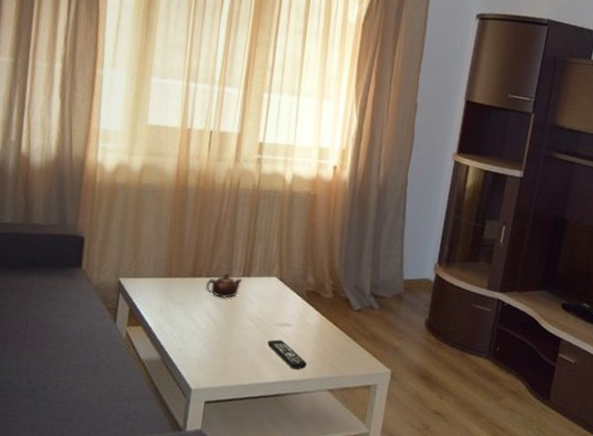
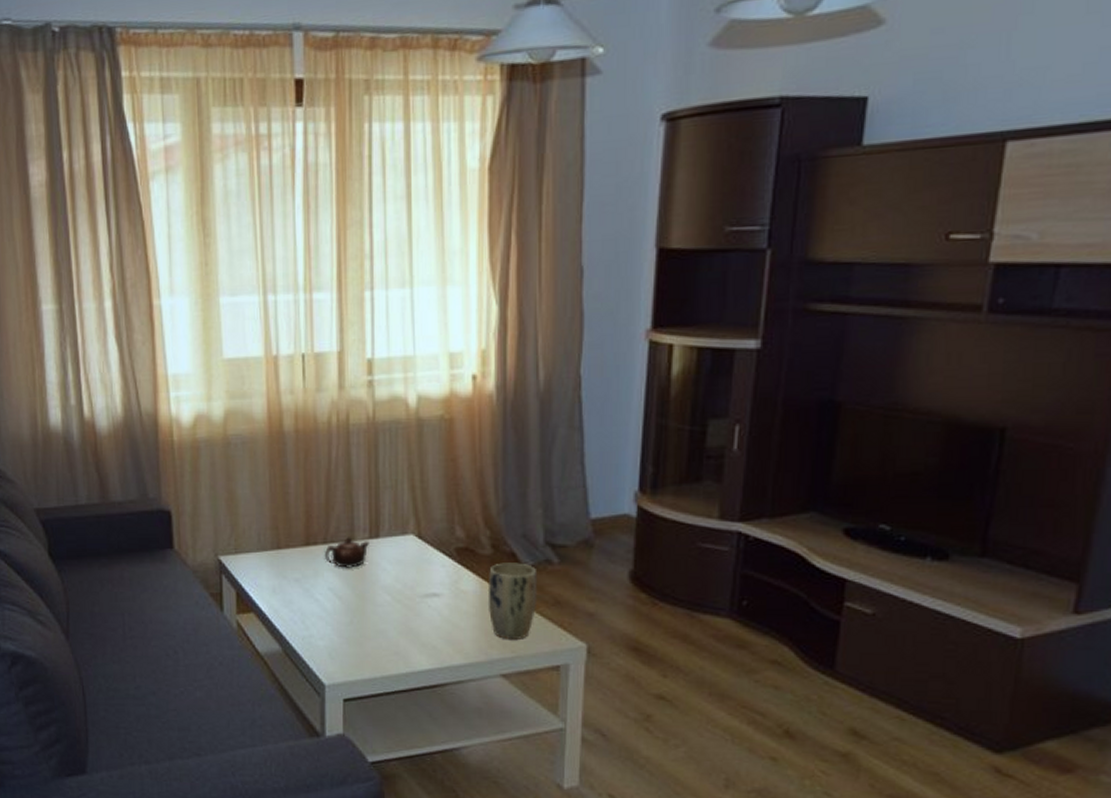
remote control: present [267,339,307,370] -> none [412,615,468,652]
plant pot: none [324,305,363,364] -> present [487,563,538,639]

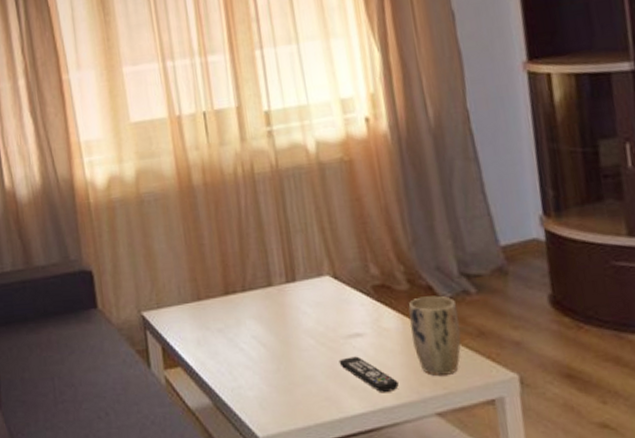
teapot: present [324,535,369,569] -> none [243,281,287,316]
remote control: none [412,615,468,652] -> present [338,356,399,394]

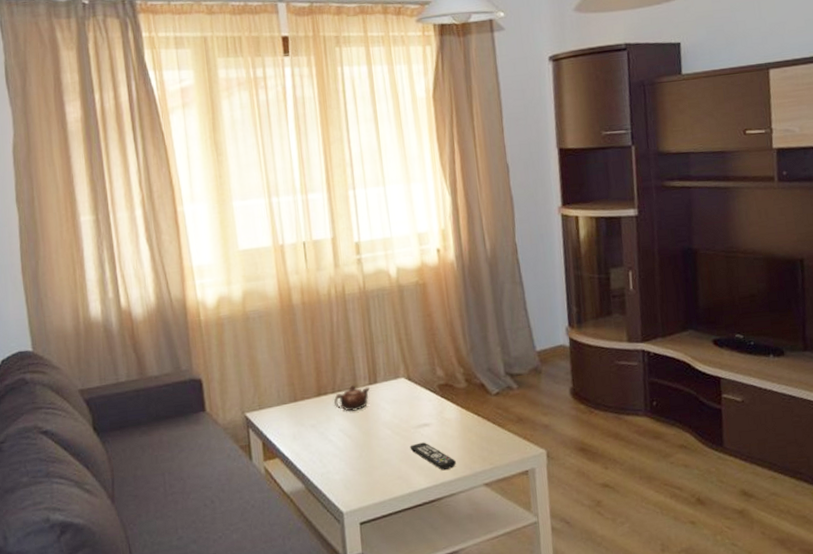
teapot: none [243,281,287,316] -> present [333,384,370,412]
plant pot: present [408,295,461,376] -> none [465,391,505,454]

